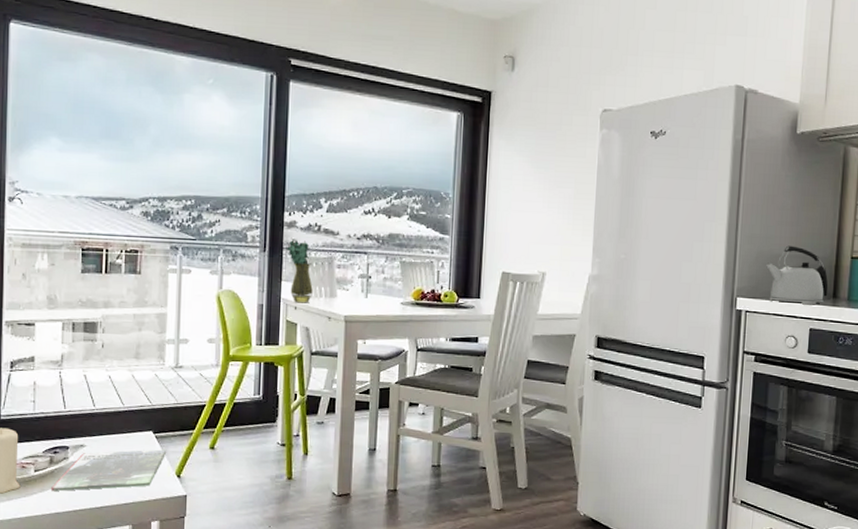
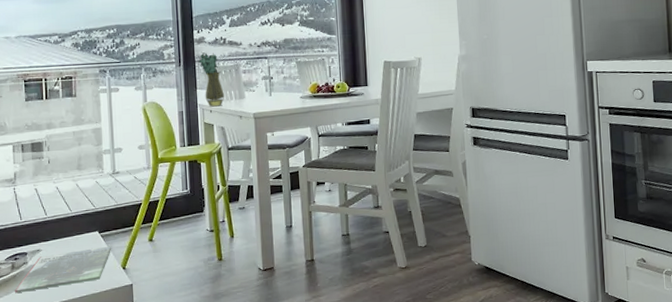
kettle: present [765,245,829,305] -> none [607,12,664,62]

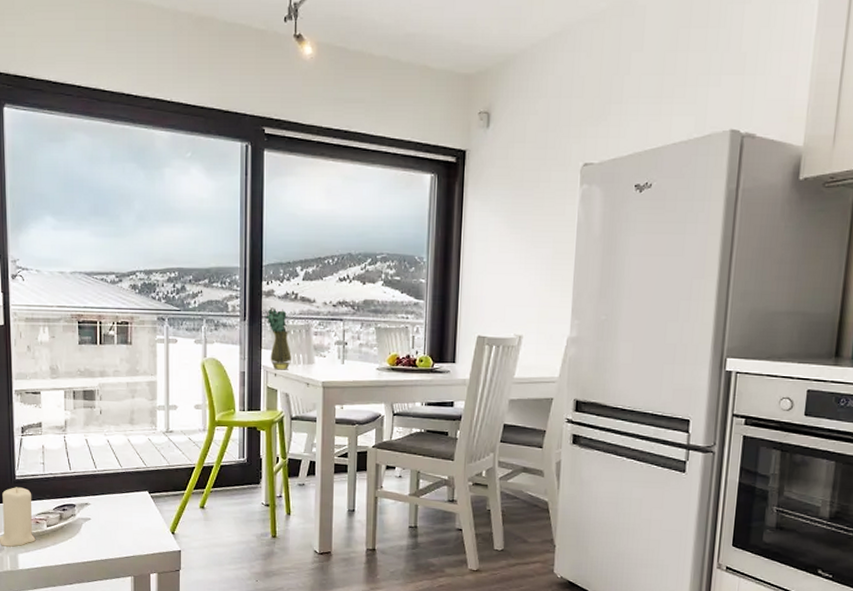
magazine: present [15,246,112,293] -> none [62,508,162,545]

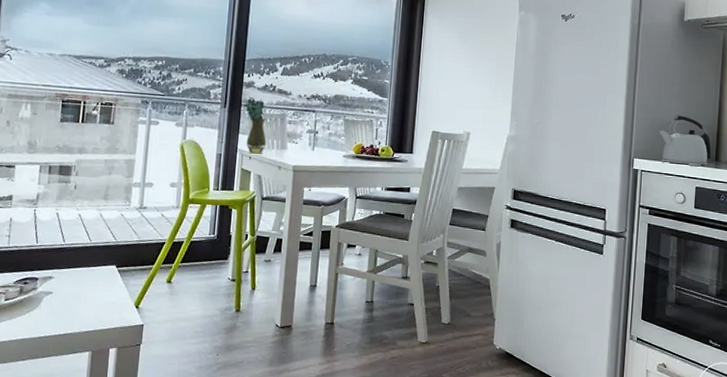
kettle: none [759,302,831,365] -> present [658,115,712,167]

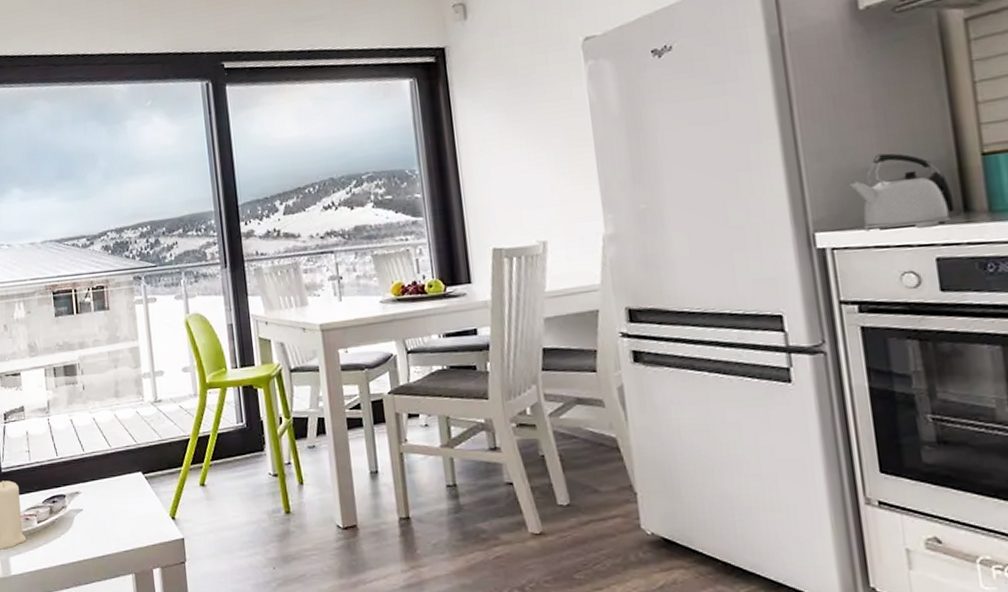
vase: present [244,96,267,154] -> none [248,248,282,318]

